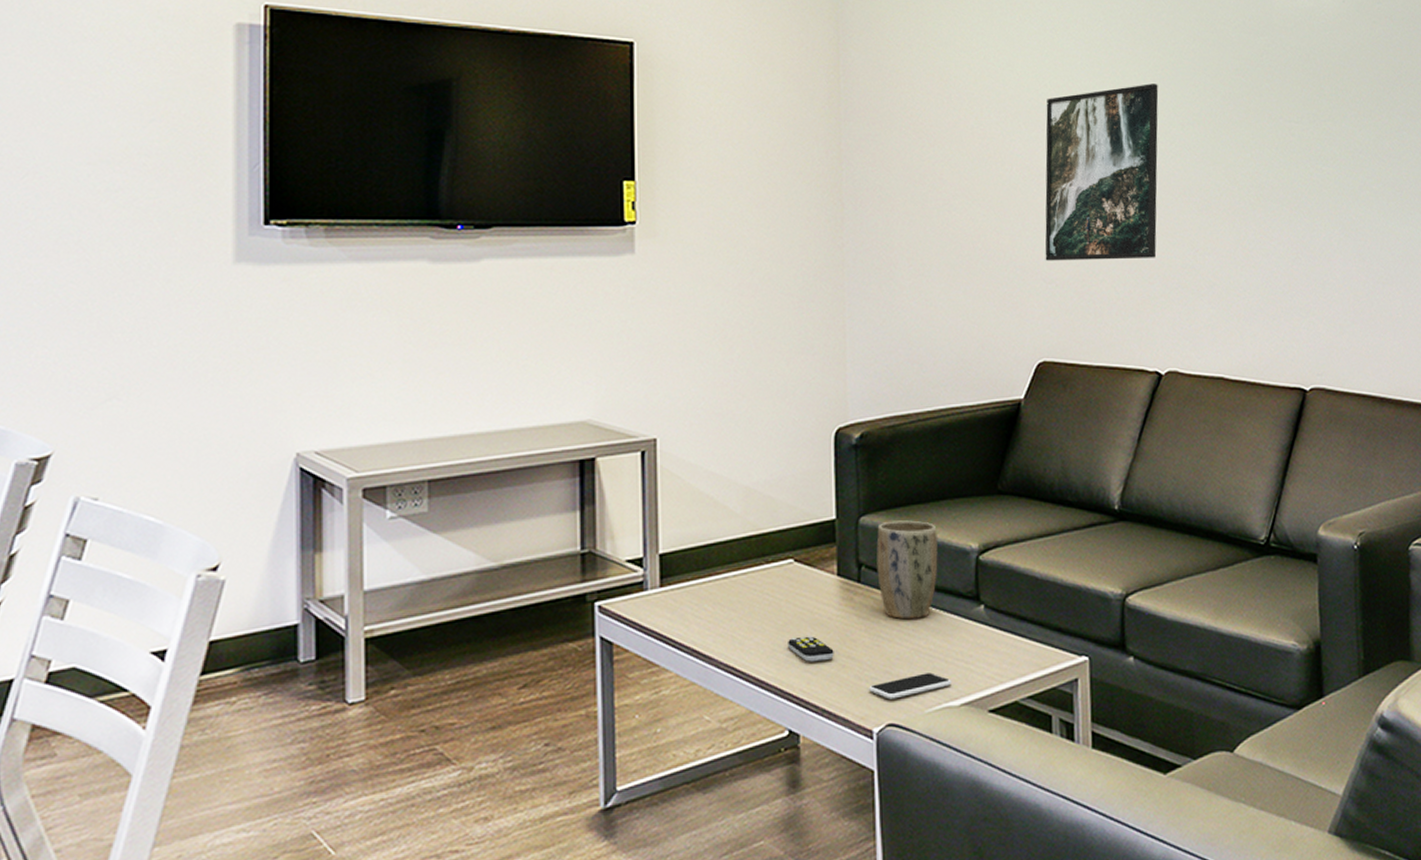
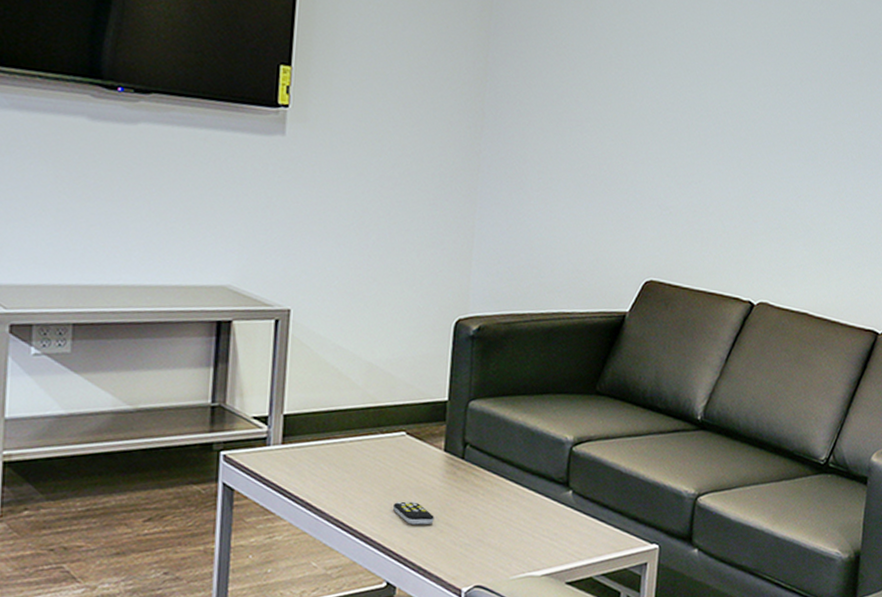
smartphone: present [869,672,952,699] -> none [462,544,536,565]
plant pot: present [876,520,938,619] -> none [480,408,538,497]
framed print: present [1045,84,1159,261] -> none [663,37,784,199]

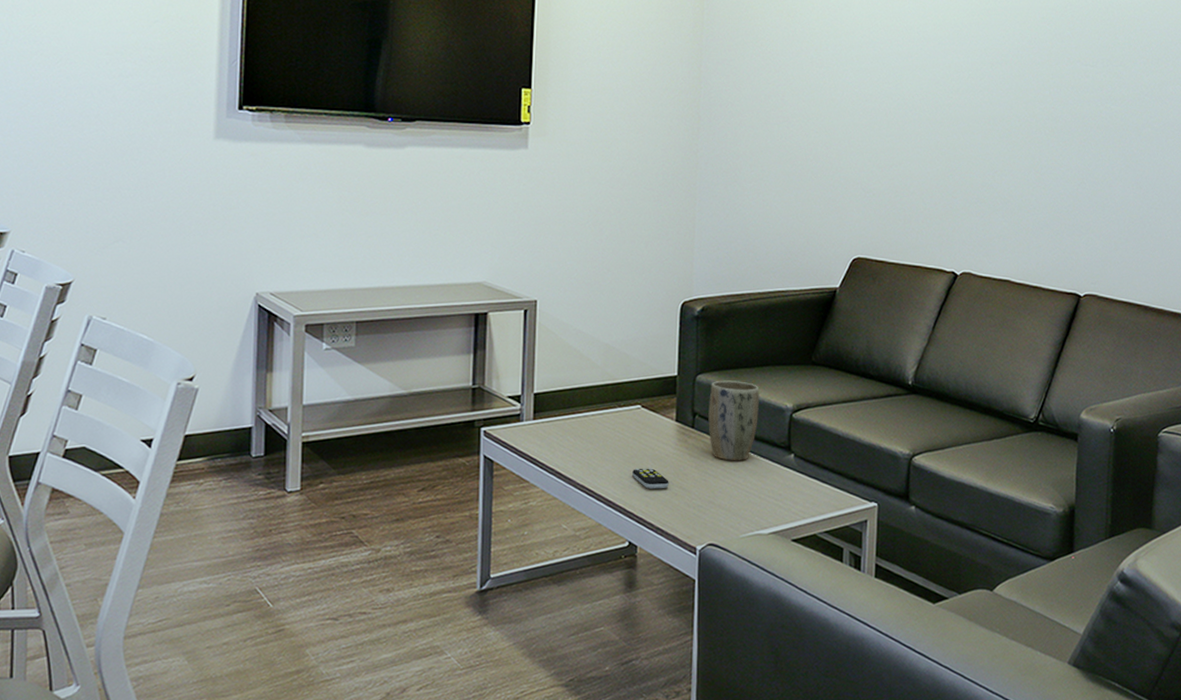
plant pot: none [480,408,538,497] -> present [708,380,759,461]

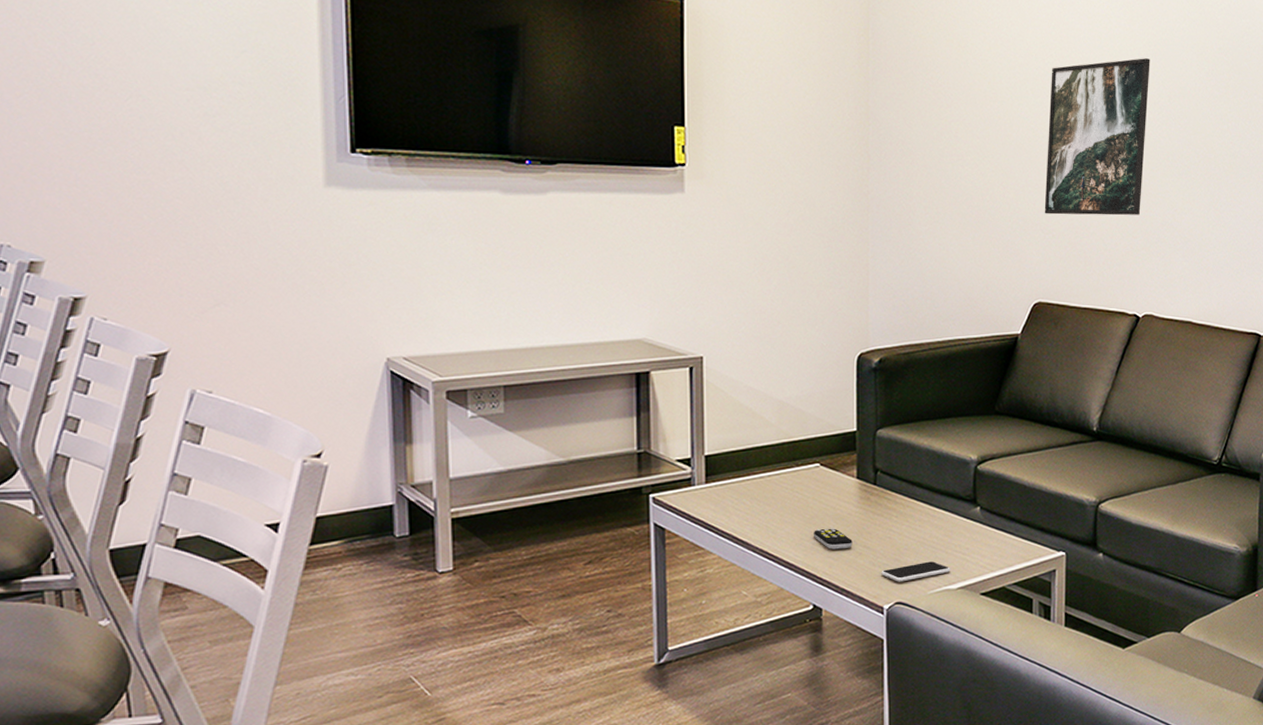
smartphone: none [695,505,763,524] -> present [881,561,950,582]
plant pot: present [708,380,759,461] -> none [891,434,942,517]
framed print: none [865,27,974,176] -> present [1044,58,1150,216]

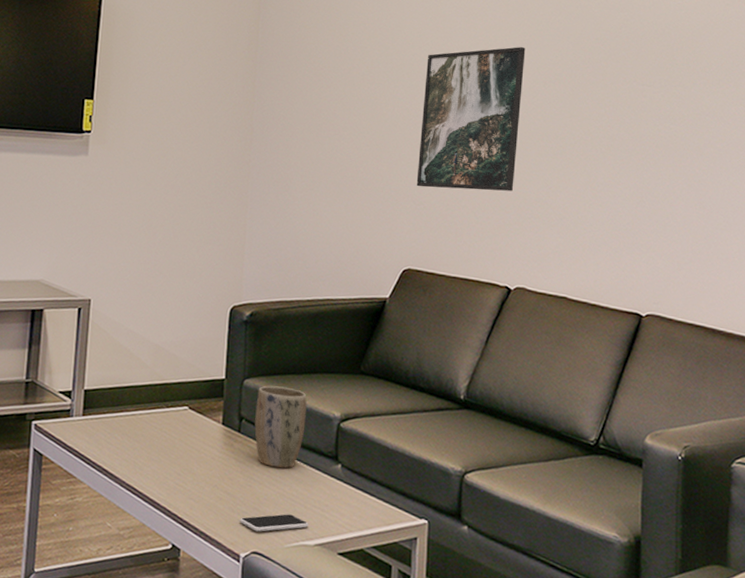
remote control: present [814,528,853,550] -> none [178,469,214,493]
plant pot: none [891,434,942,517] -> present [254,386,307,468]

